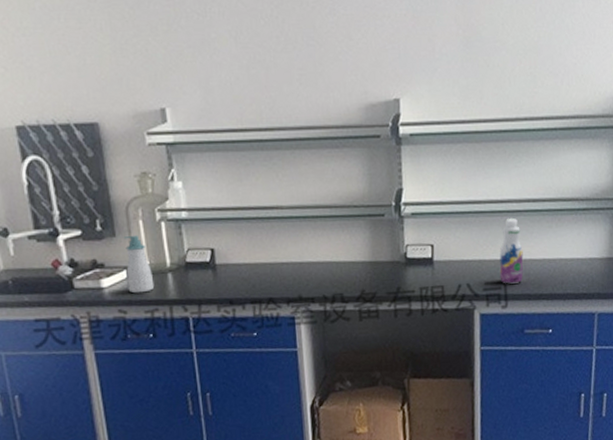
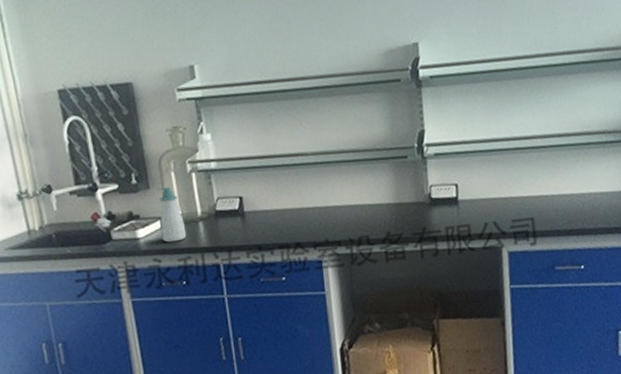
beverage bottle: present [499,218,523,284] -> none [525,154,551,221]

